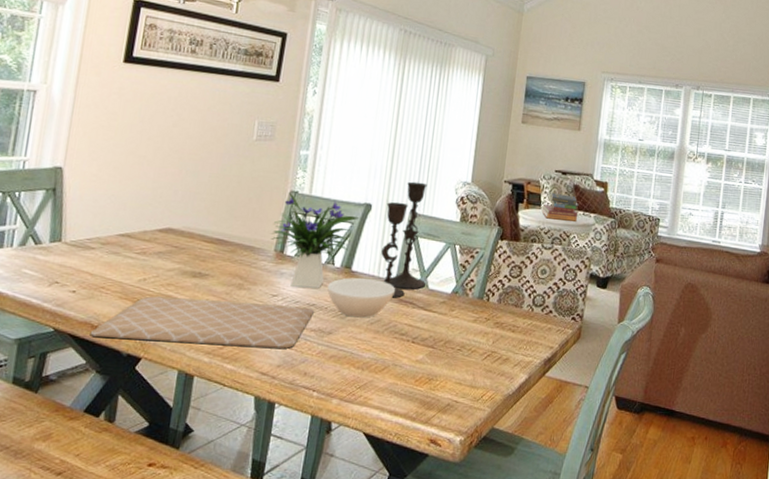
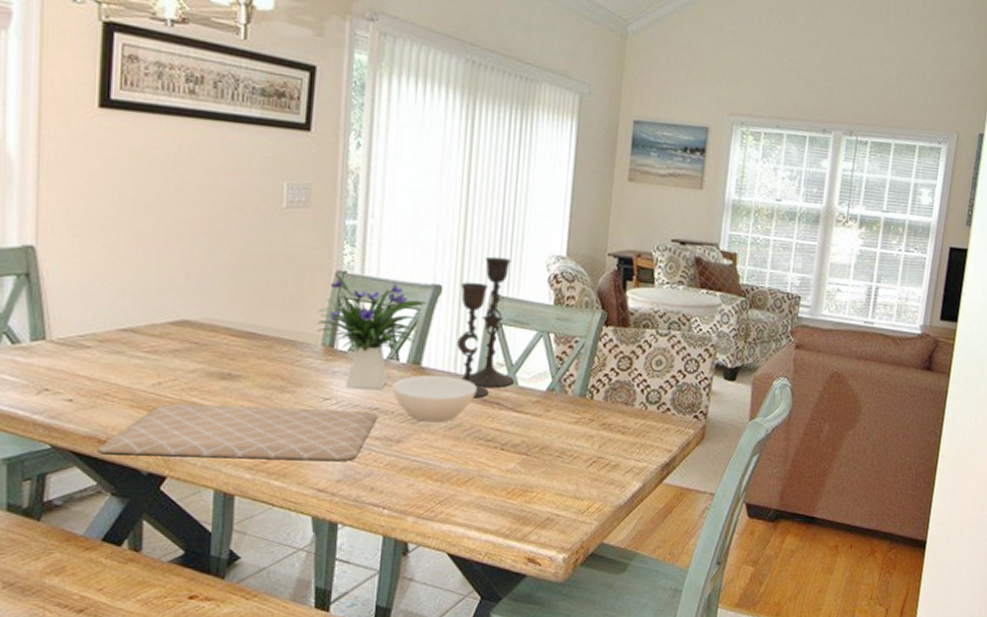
books: present [542,193,578,221] -> none [656,268,701,302]

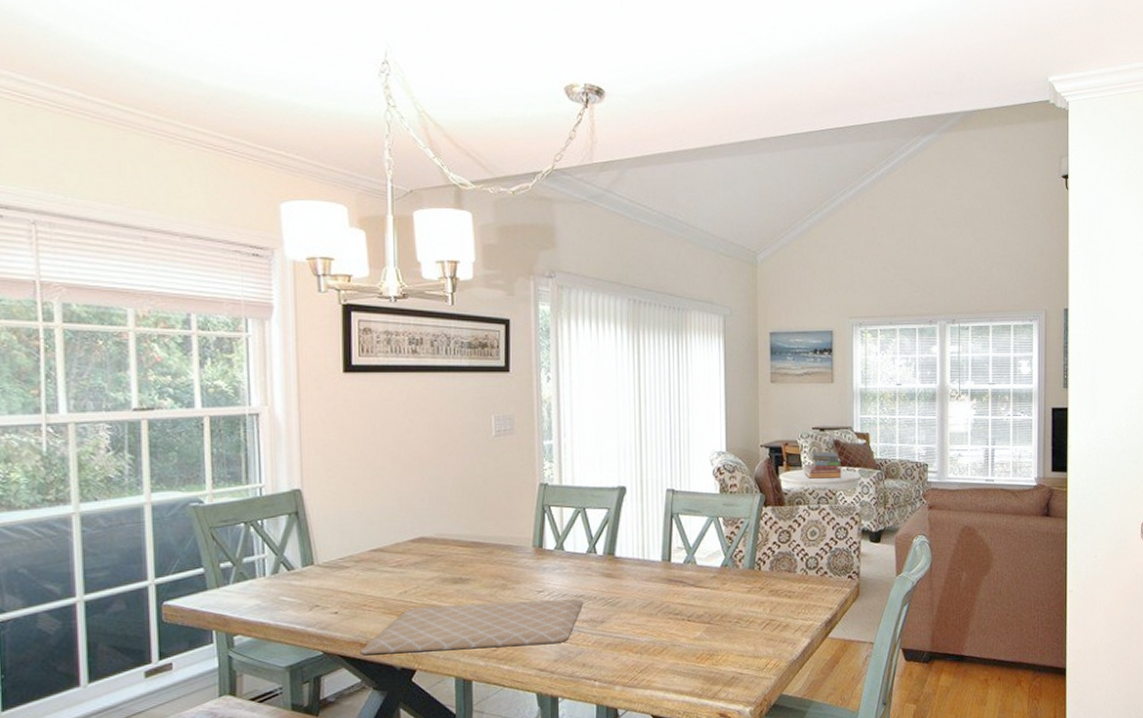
flower arrangement: present [316,273,427,389] -> none [527,485,615,580]
soup bowl: present [392,375,477,423] -> none [593,563,662,603]
candlestick: present [457,256,514,398] -> none [641,458,693,579]
books: none [656,268,701,302] -> present [804,451,842,479]

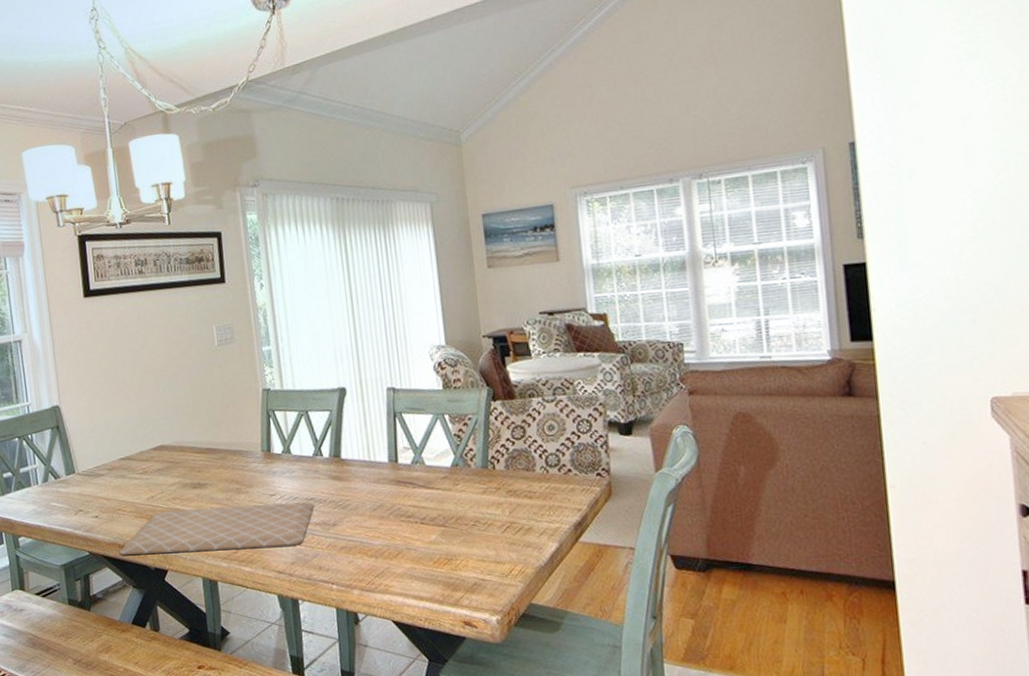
books: present [804,451,842,479] -> none [534,336,579,368]

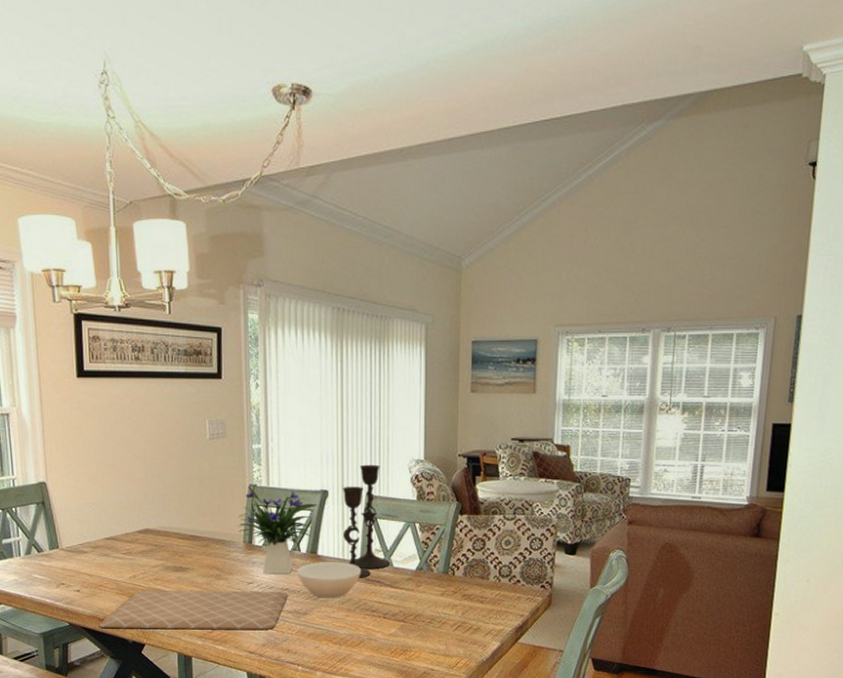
flower arrangement: none [255,391,337,484] -> present [238,486,318,574]
soup bowl: none [321,464,391,506] -> present [297,562,361,598]
candlestick: none [360,355,421,481] -> present [342,464,390,578]

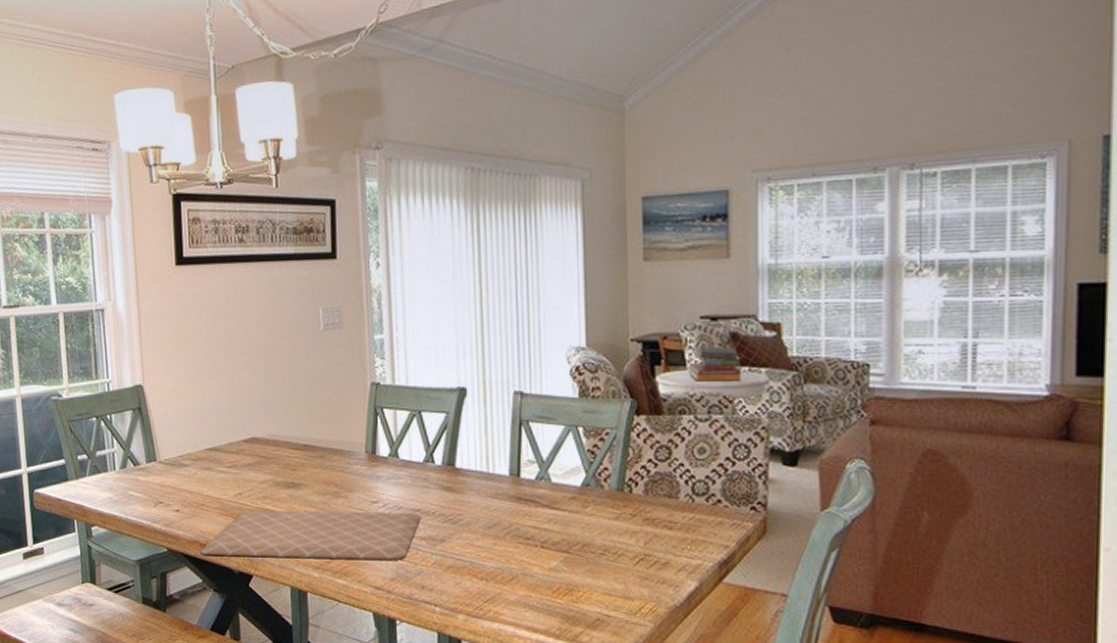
flower arrangement: present [238,486,318,574] -> none [359,385,455,491]
soup bowl: present [297,562,361,598] -> none [431,476,510,522]
candlestick: present [342,464,390,578] -> none [483,354,547,497]
books: none [501,463,540,489] -> present [689,347,742,382]

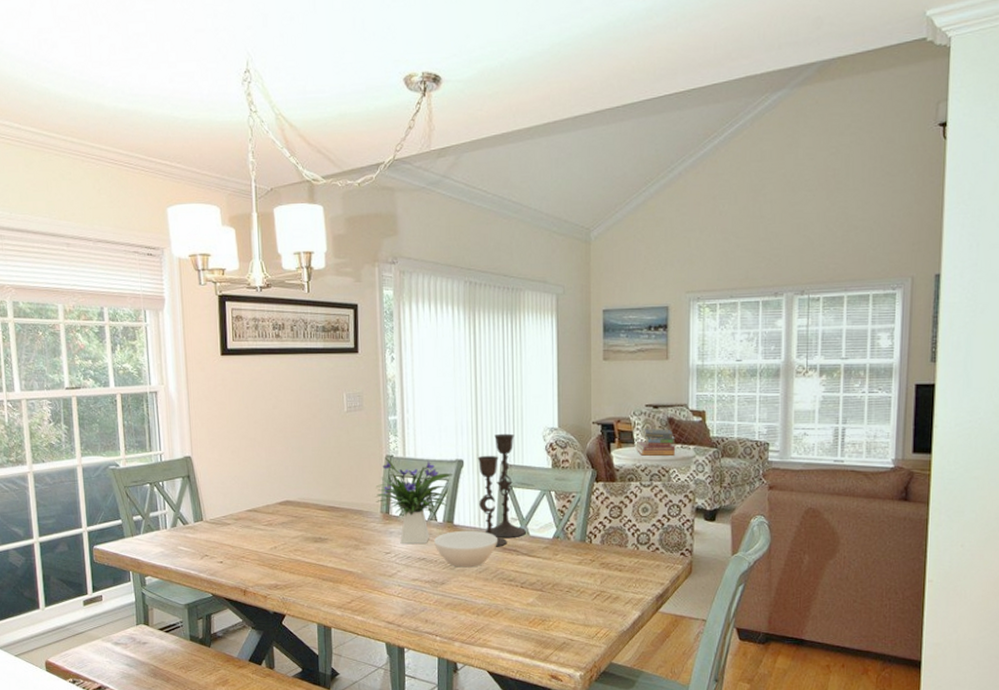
placemat: present [200,511,421,560] -> none [241,561,425,600]
flower arrangement: none [359,385,455,491] -> present [375,457,454,543]
soup bowl: none [431,476,510,522] -> present [434,531,497,568]
candlestick: none [483,354,547,497] -> present [477,433,526,547]

